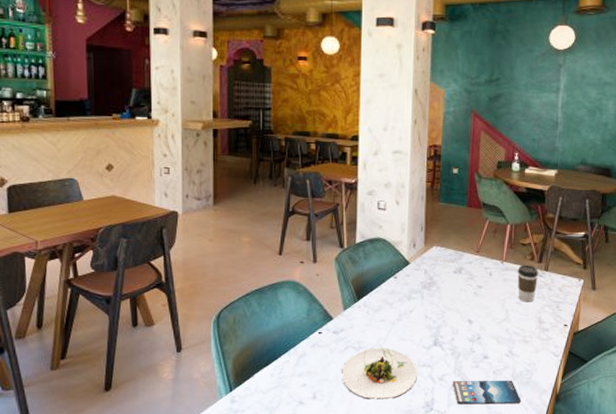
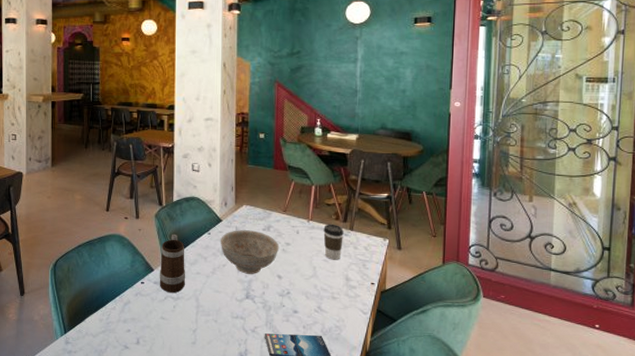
mug: none [339,278,369,343] -> present [159,233,186,293]
salad plate: present [342,348,417,400] -> none [162,298,231,348]
decorative bowl: none [407,273,471,320] -> present [220,230,280,274]

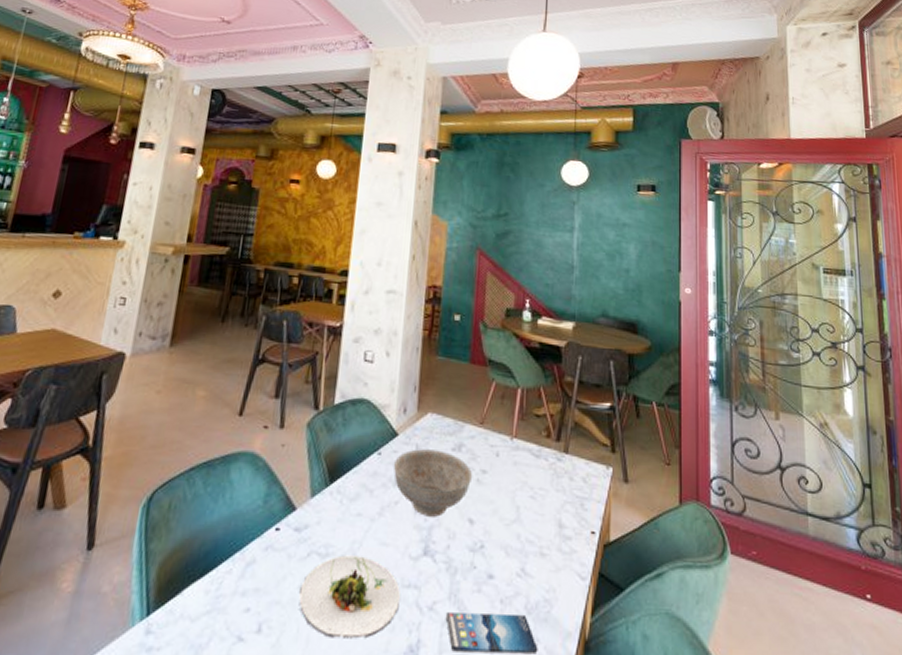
mug: present [159,233,186,293] -> none [302,452,344,547]
salad plate: none [162,298,231,348] -> present [298,555,400,639]
coffee cup: present [323,224,344,260] -> none [530,443,556,497]

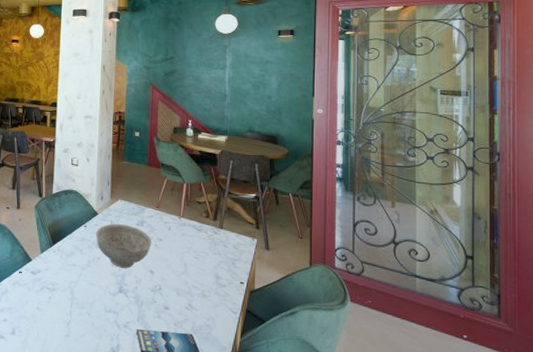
salad plate: present [298,555,400,639] -> none [37,290,104,342]

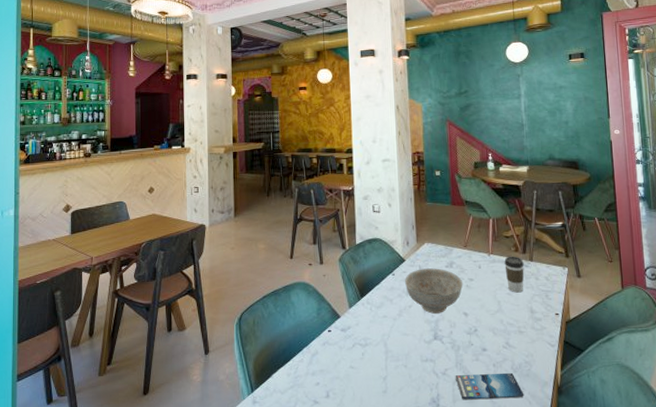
coffee cup: none [194,221,214,258] -> present [504,256,524,293]

